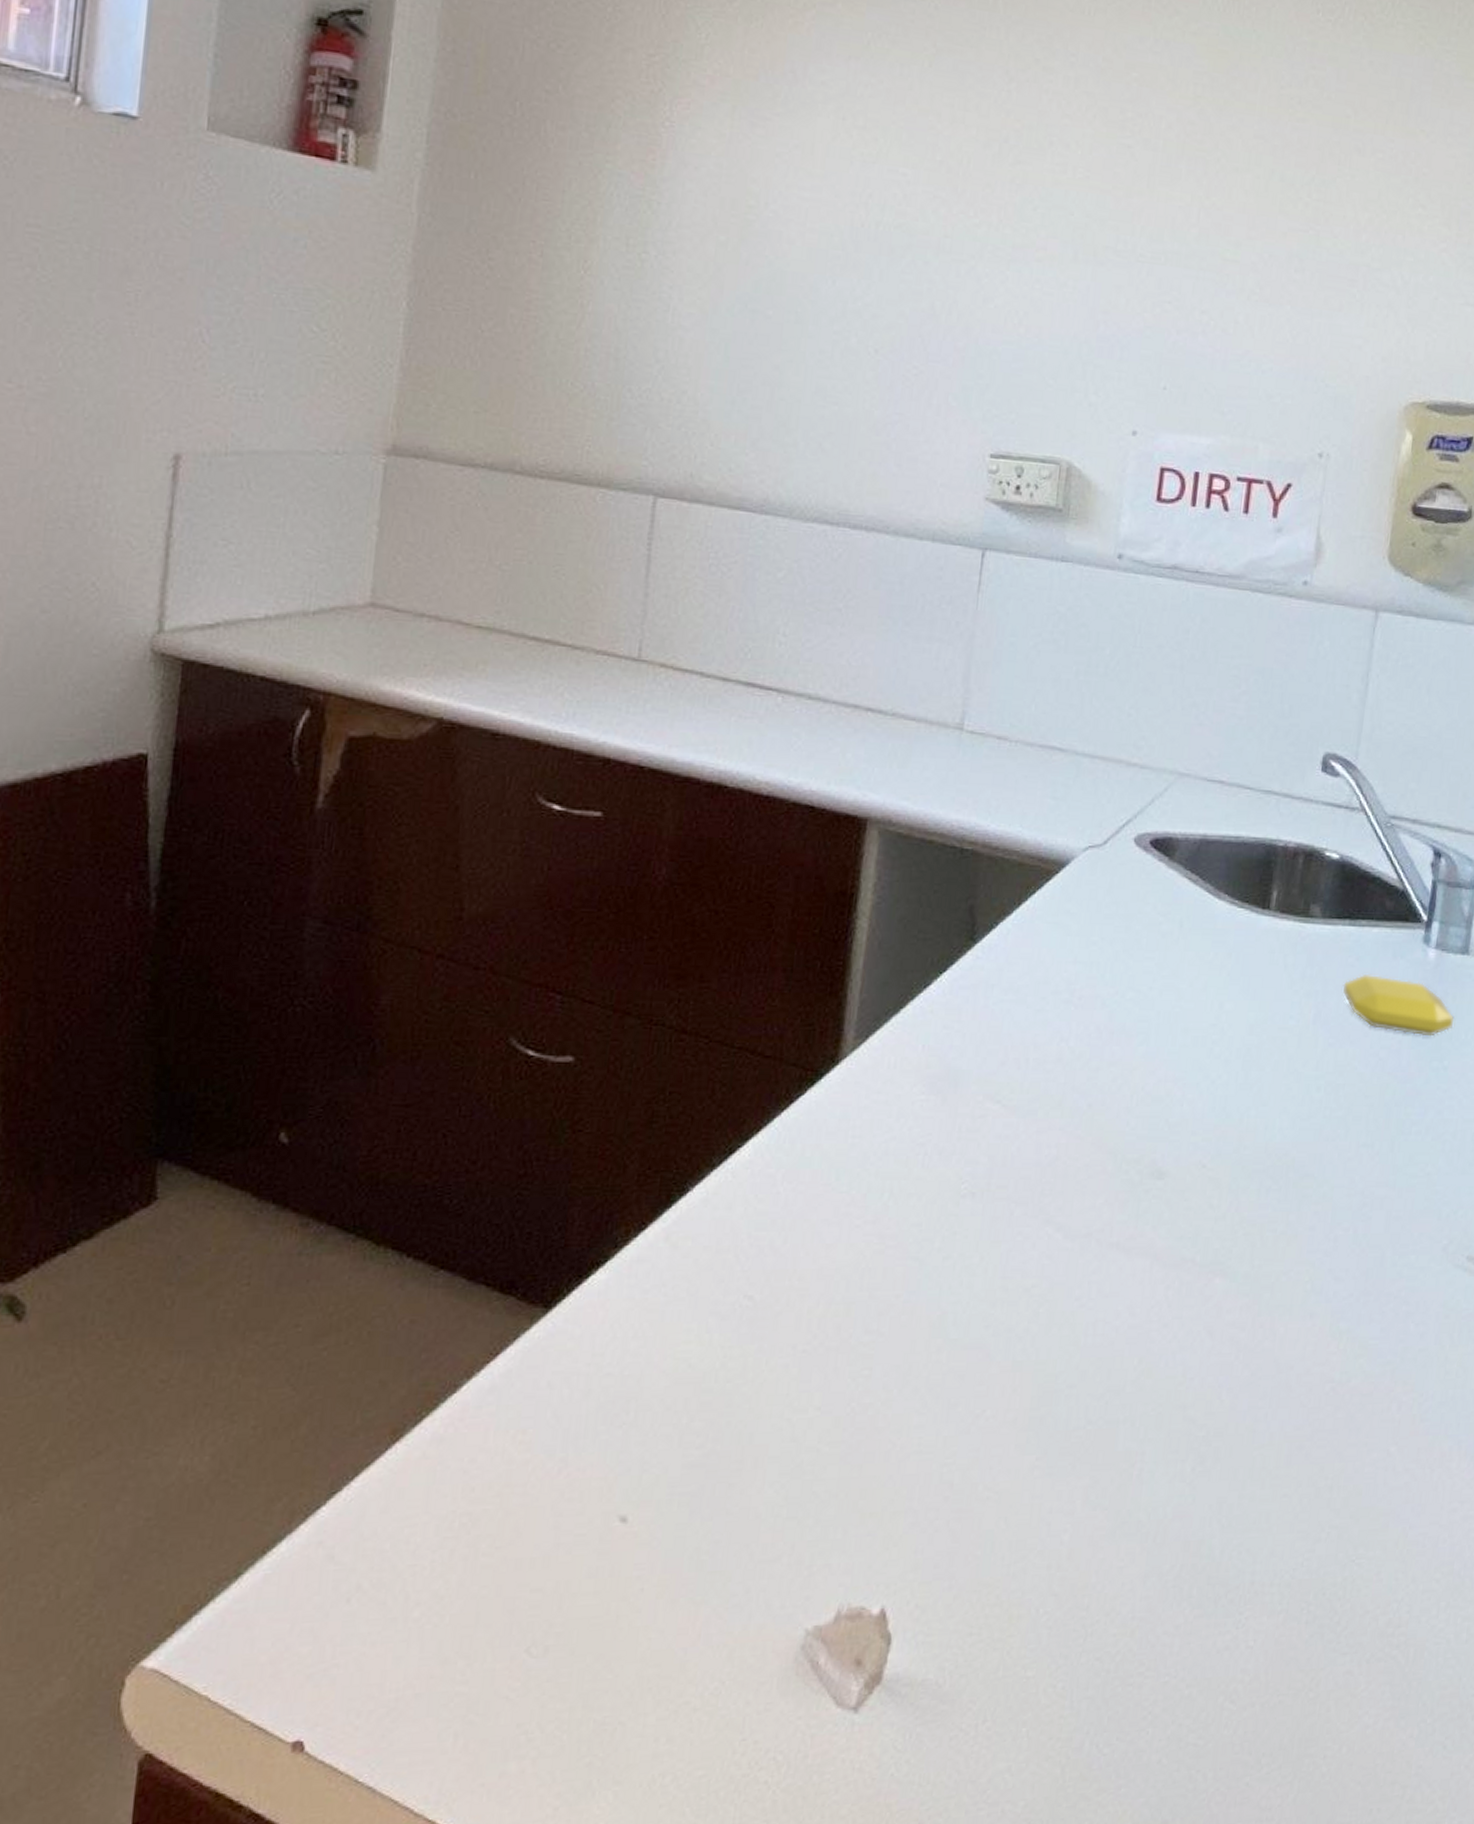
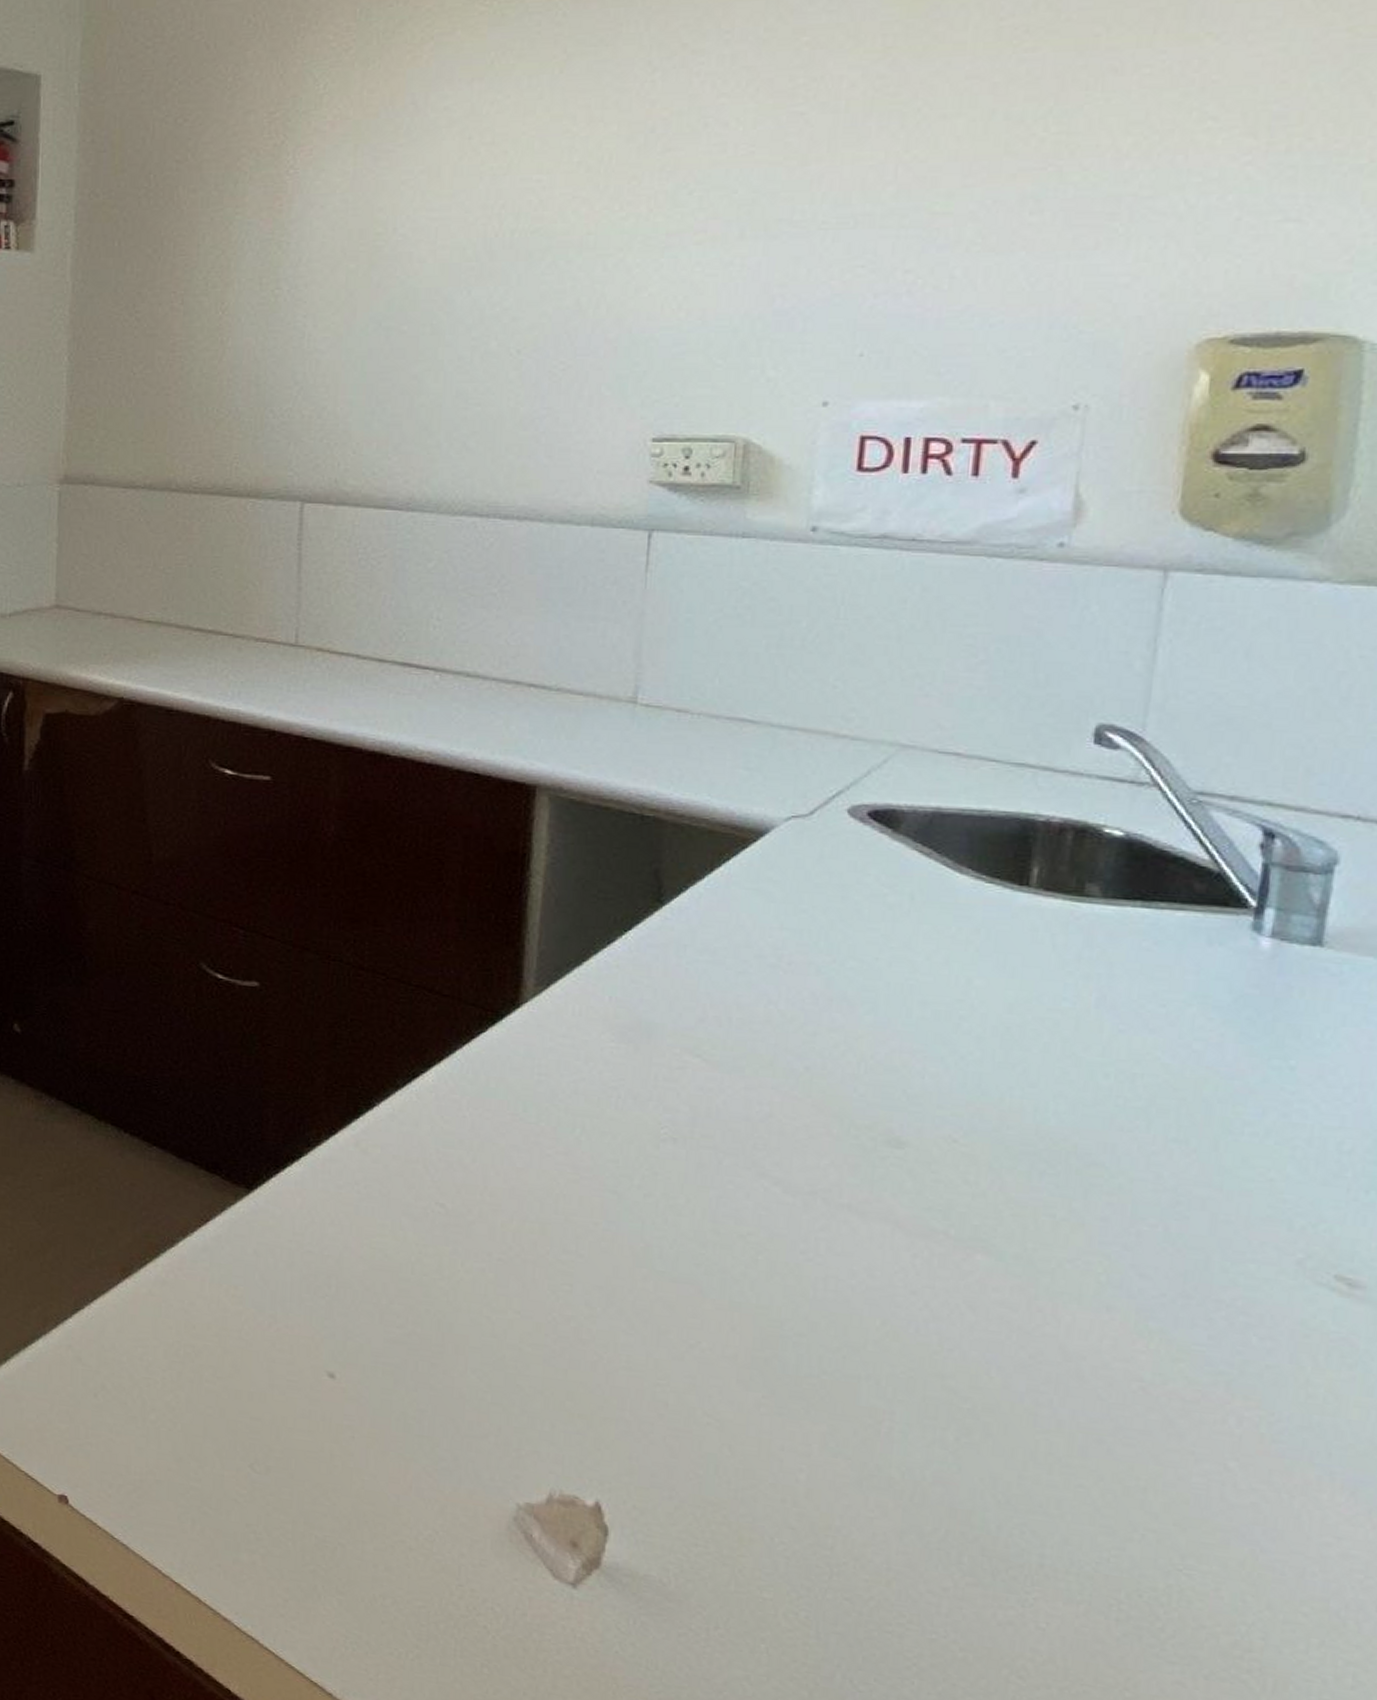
soap bar: present [1342,975,1454,1037] -> none [1135,960,1302,1032]

